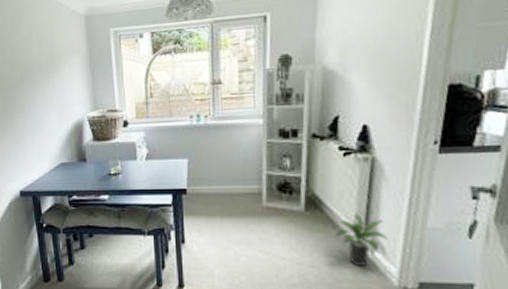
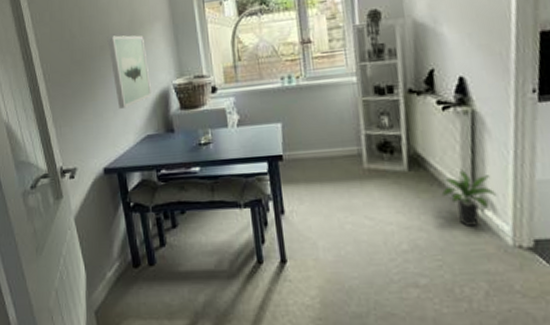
wall art: none [27,67,67,137] -> present [107,35,152,109]

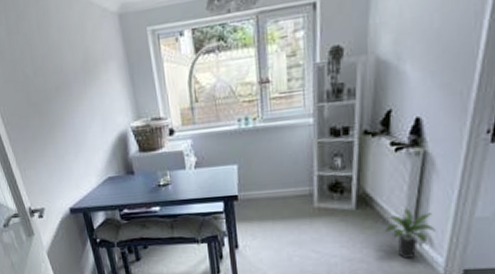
wall art: present [107,35,152,109] -> none [61,75,110,152]

